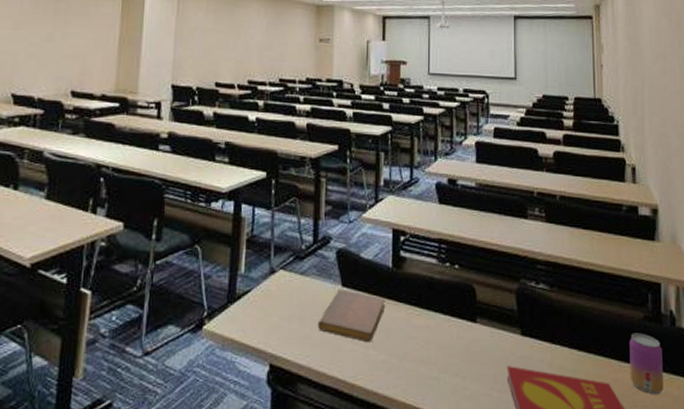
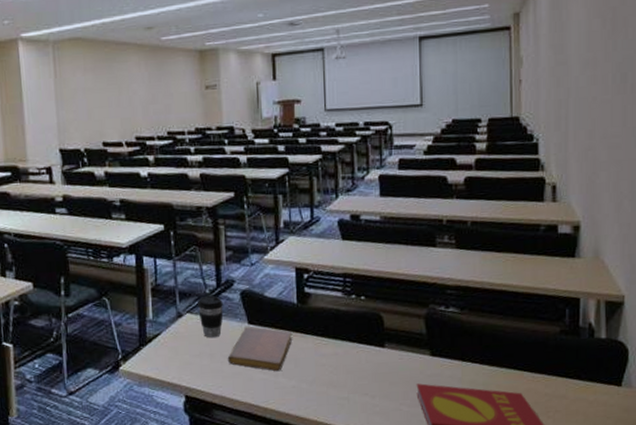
coffee cup: none [291,251,318,300] -> present [197,295,224,338]
beverage can: present [629,333,664,395] -> none [543,346,579,401]

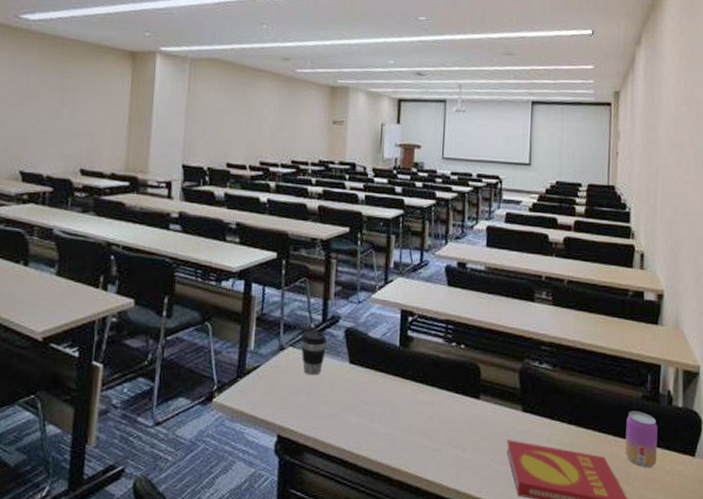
notebook: present [227,326,293,372] -> none [324,365,392,417]
beverage can: none [543,346,579,401] -> present [625,411,658,468]

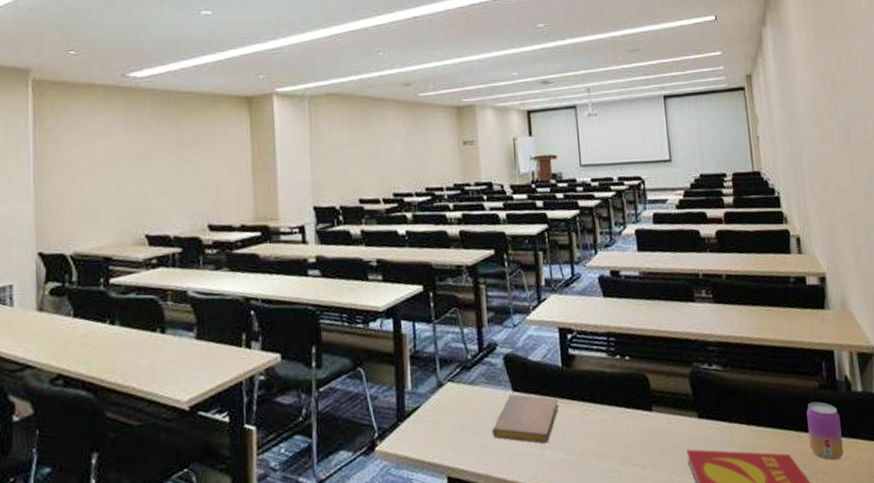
coffee cup: present [300,330,327,376] -> none [458,361,487,409]
notebook: none [324,365,392,417] -> present [491,393,559,444]

